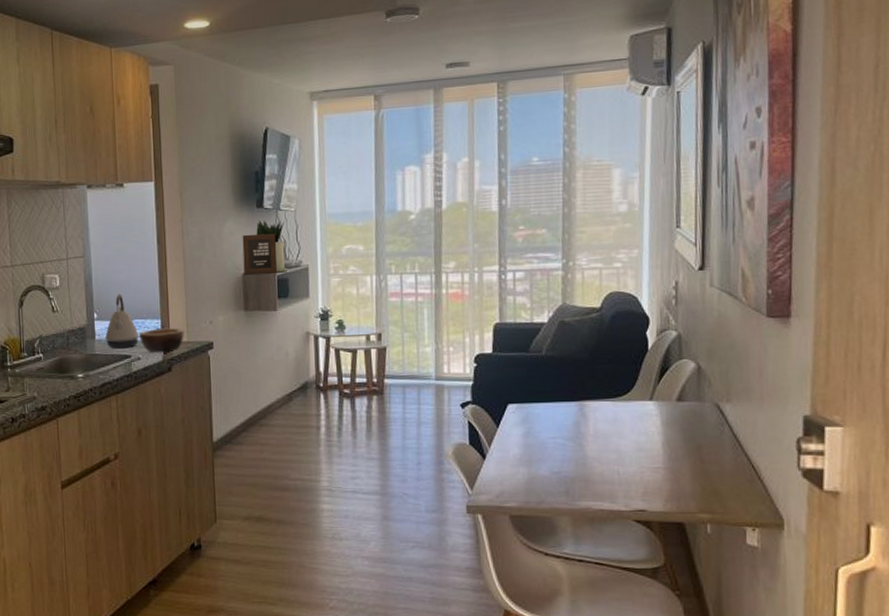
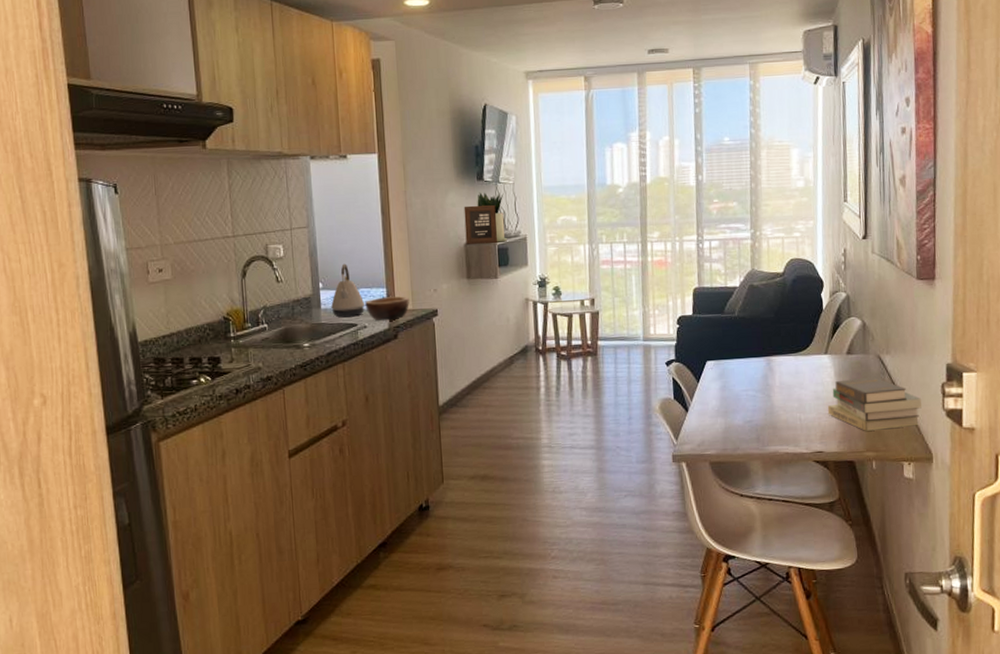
books: none [651,429,771,489] -> present [827,377,922,431]

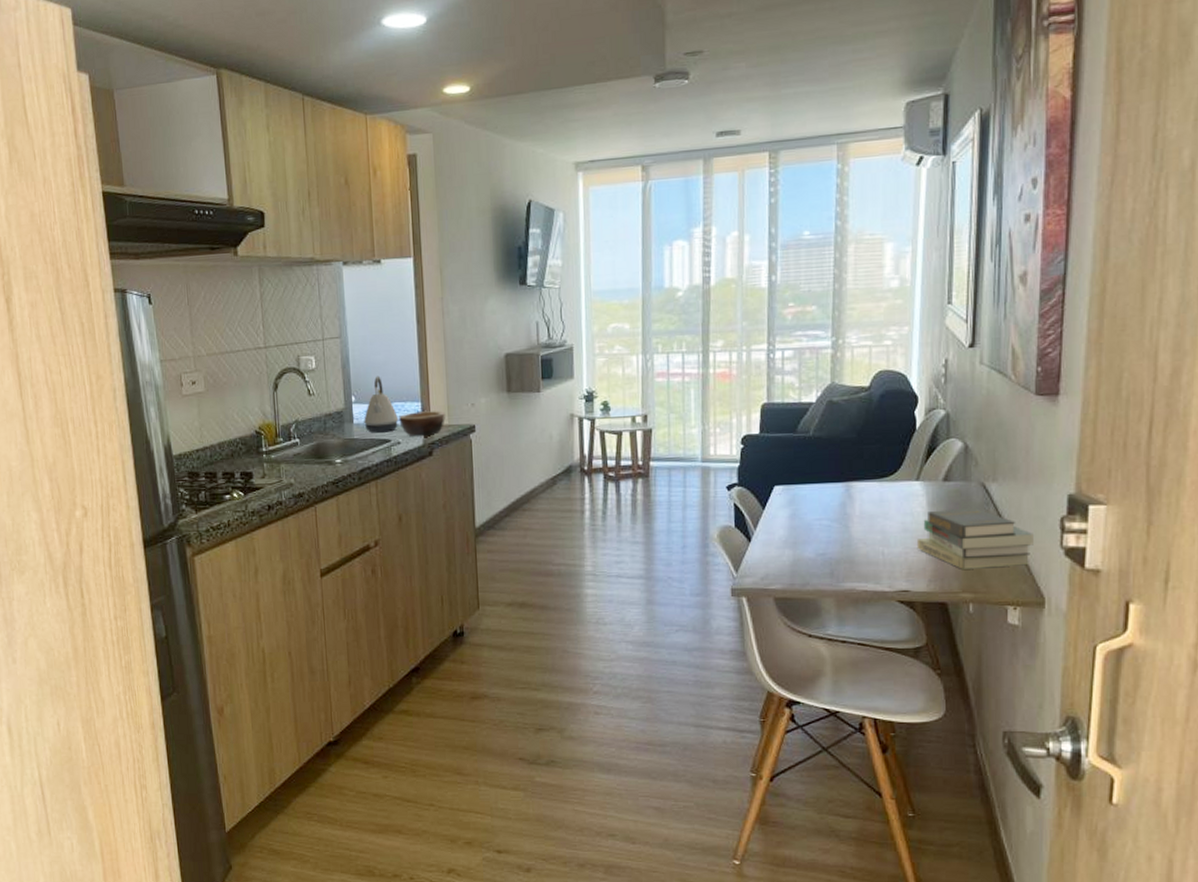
picture frame: present [463,205,498,246] -> none [504,311,541,356]
planter: present [477,192,508,243] -> none [519,298,553,353]

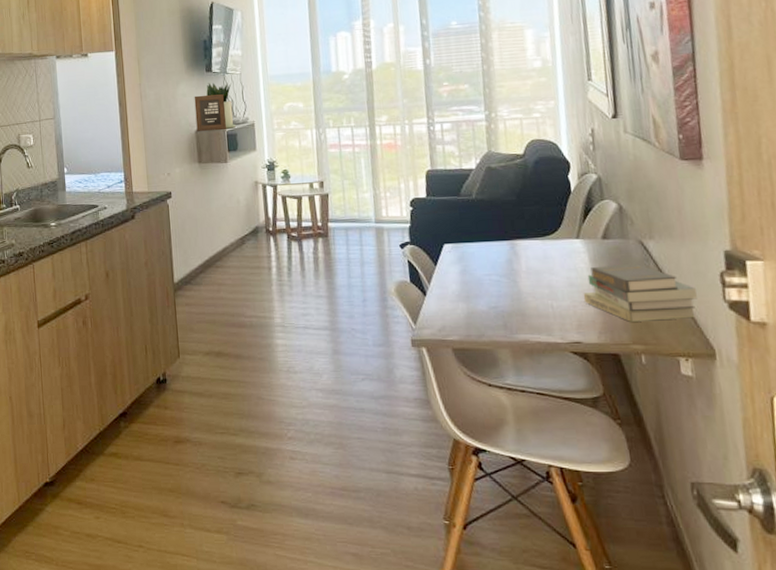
kettle: present [364,376,399,433] -> none [75,150,105,200]
bowl: present [399,411,445,438] -> none [105,180,145,203]
picture frame: none [504,311,541,356] -> present [194,94,227,132]
planter: none [519,298,553,353] -> present [206,82,237,129]

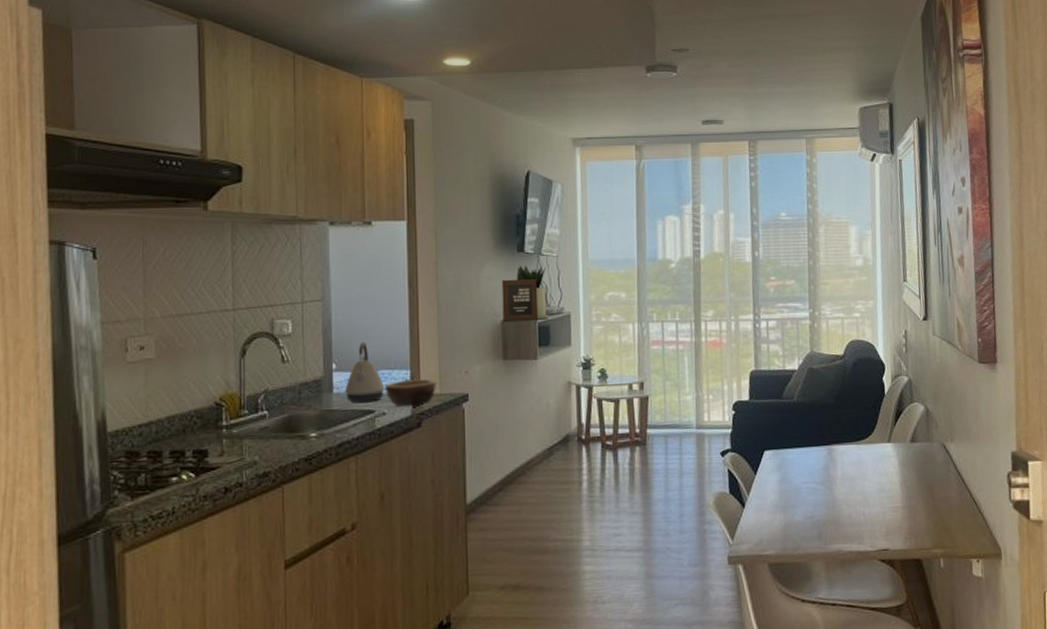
kettle: none [75,150,105,200] -> present [345,341,385,403]
bowl: none [105,180,145,203] -> present [385,379,436,408]
books: present [583,264,697,322] -> none [892,467,989,526]

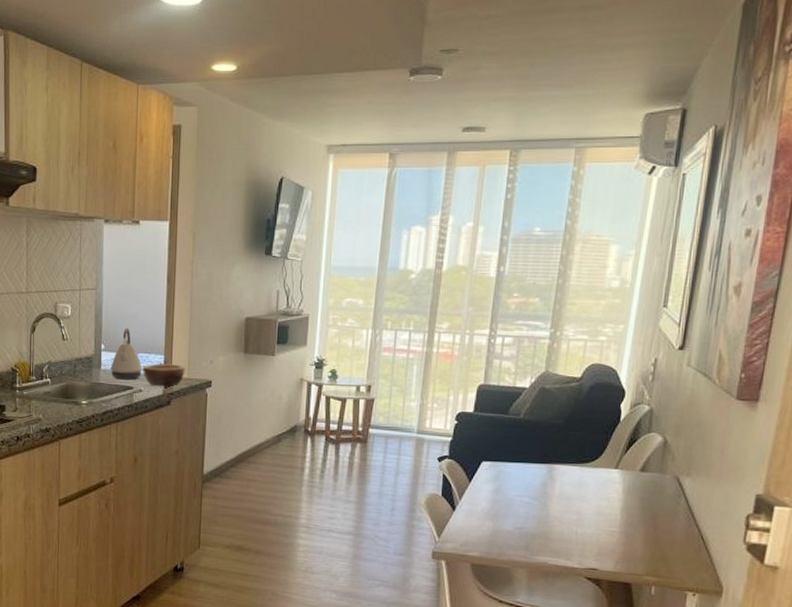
picture frame: present [501,278,539,323] -> none [247,280,281,321]
planter: present [516,265,550,320] -> none [262,267,291,320]

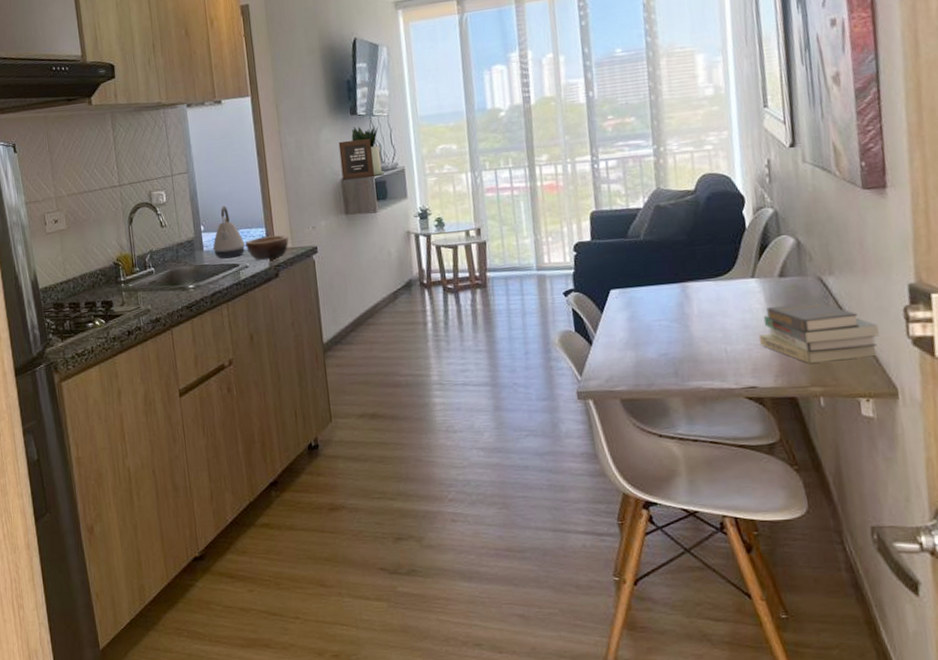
picture frame: none [247,280,281,321] -> present [338,139,375,181]
planter: none [262,267,291,320] -> present [351,125,385,176]
books: none [608,497,721,556] -> present [758,302,880,363]

